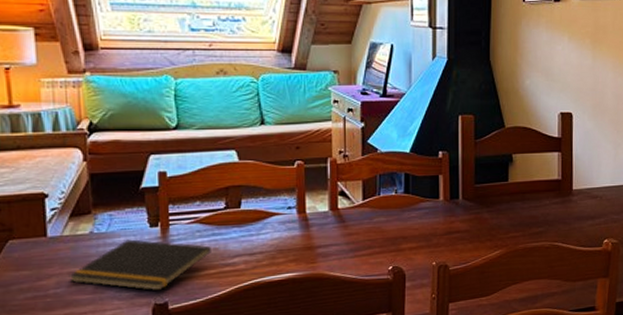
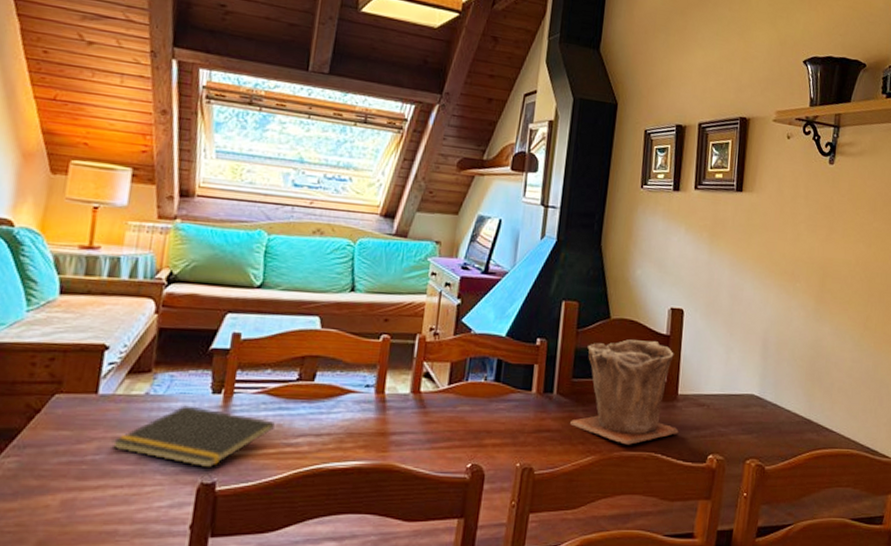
plant pot: none [477,144,576,238] -> present [570,339,679,445]

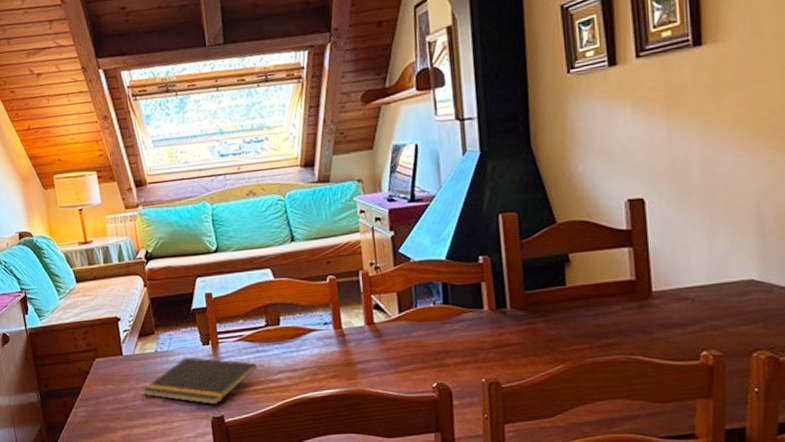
plant pot: present [570,339,679,445] -> none [531,239,660,350]

